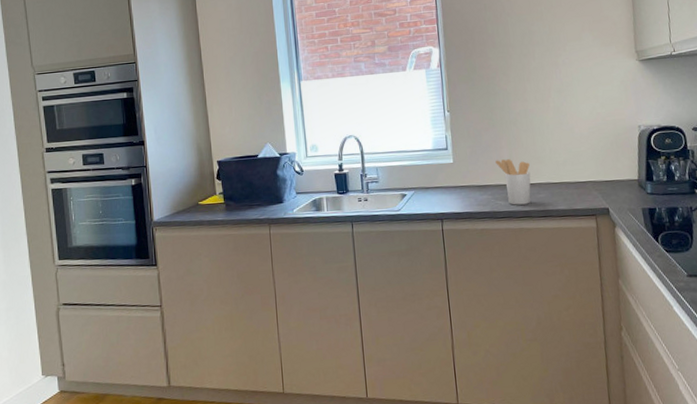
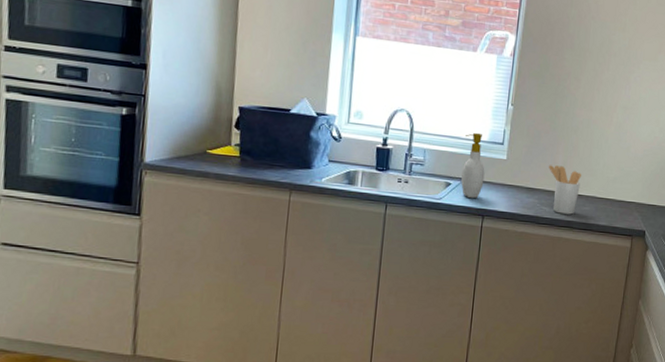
soap bottle: none [411,143,437,206] -> present [461,132,485,199]

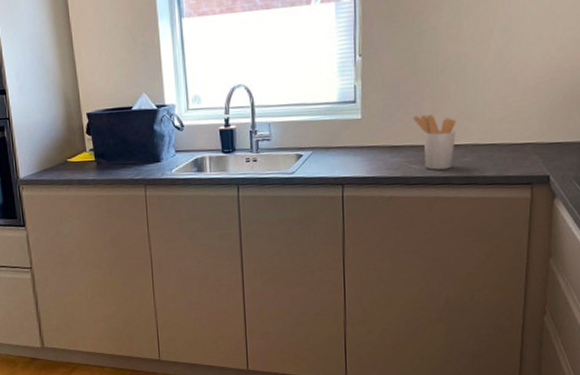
soap bottle: present [461,132,485,199] -> none [311,94,339,168]

